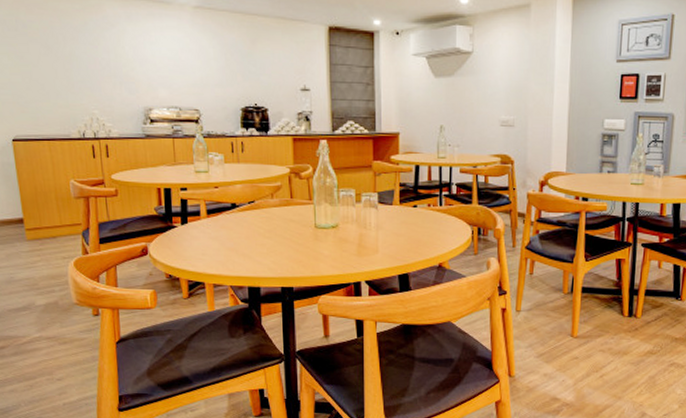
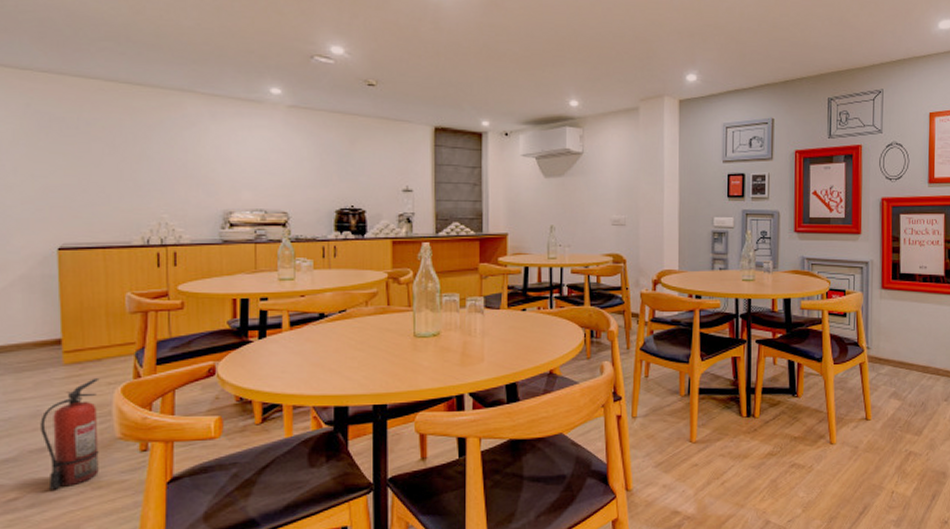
fire extinguisher: none [14,253,63,343] -> present [40,378,100,490]

